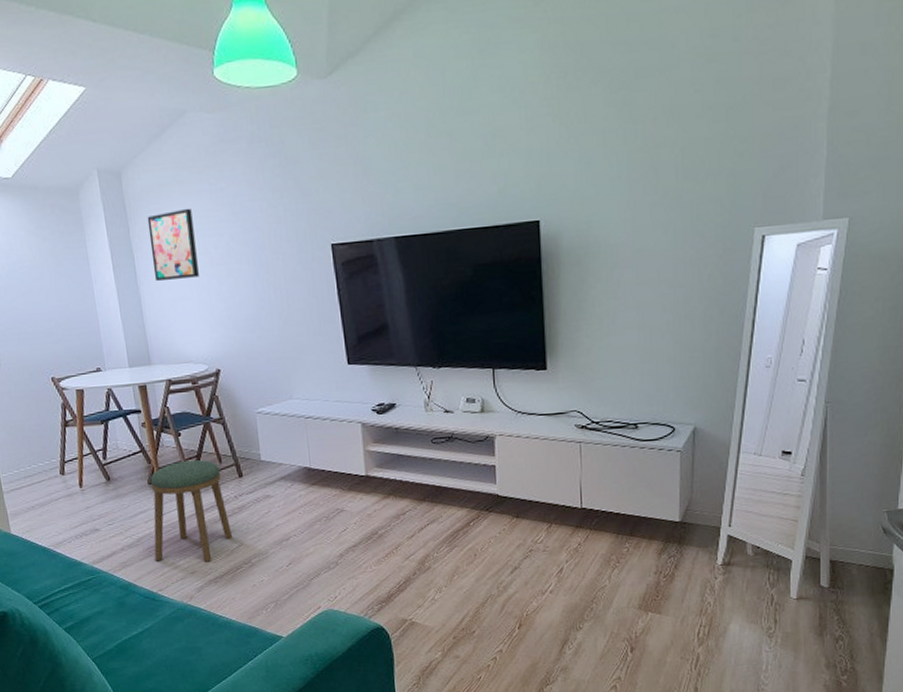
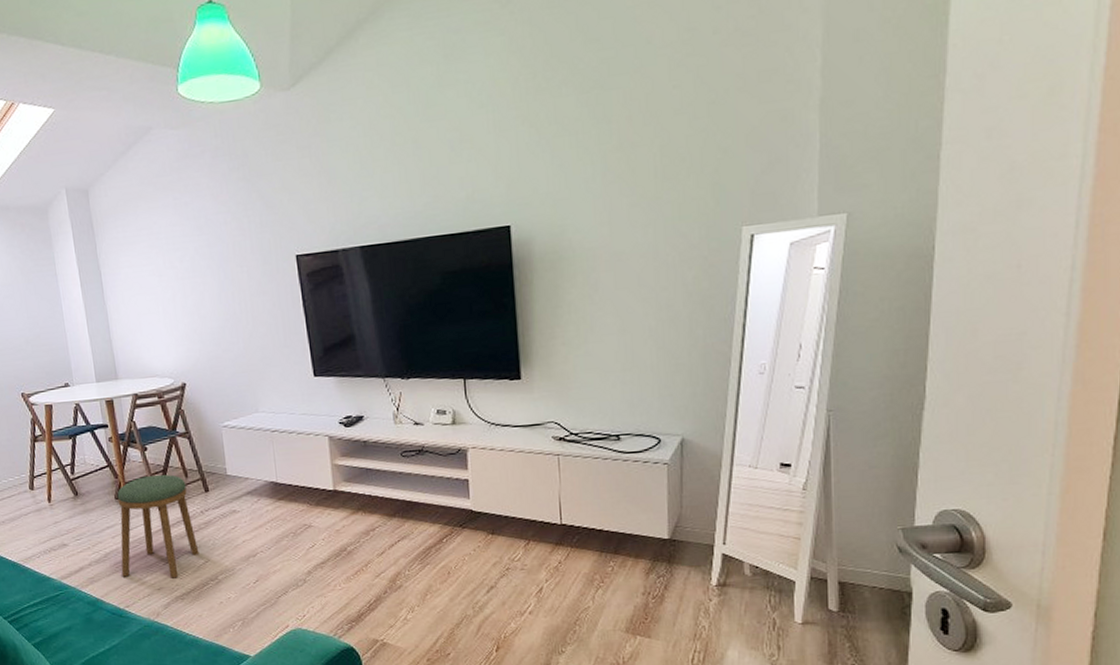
wall art: present [147,208,199,282] -> none [113,223,165,297]

